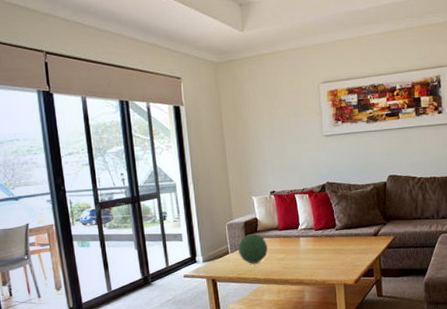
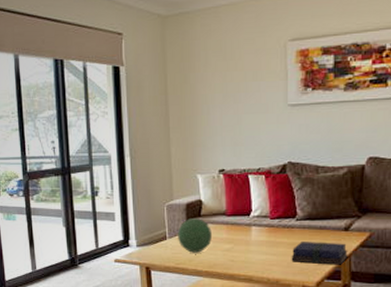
book: none [333,246,378,265] -> present [291,242,348,265]

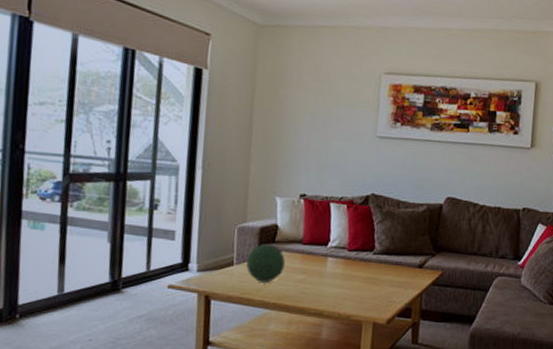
book: present [291,242,348,265] -> none [364,276,420,303]

